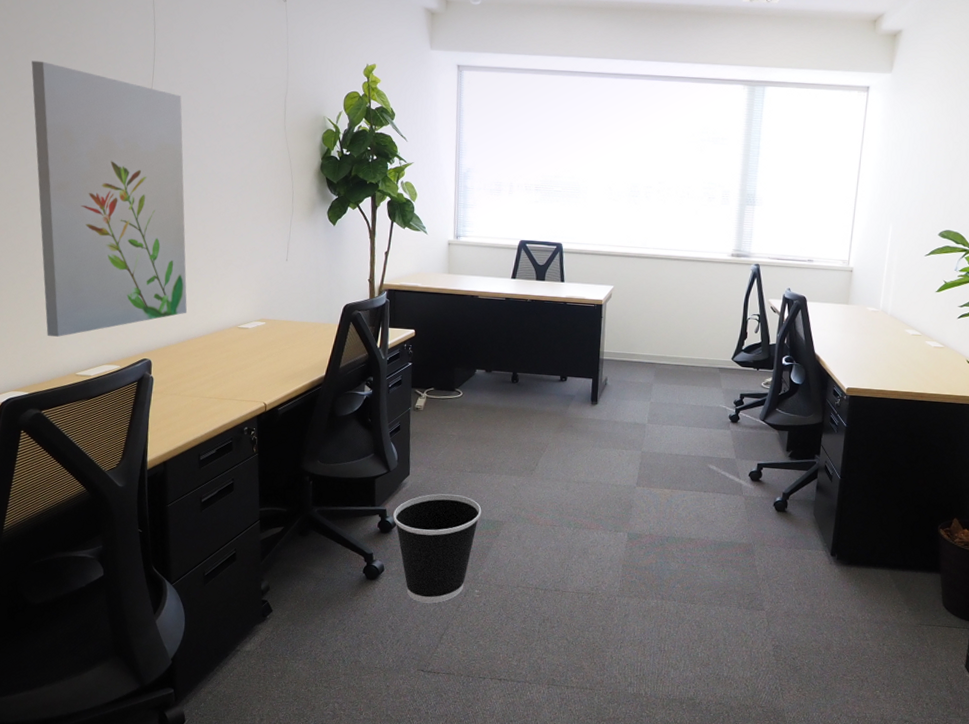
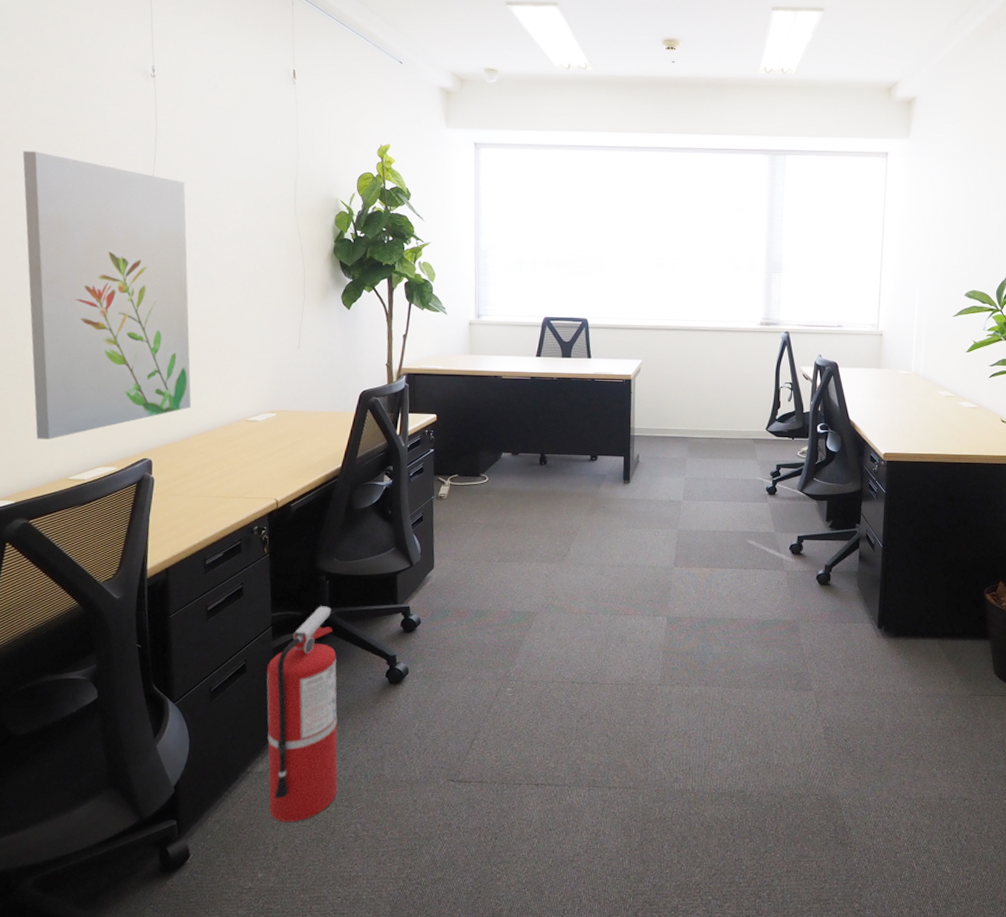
fire extinguisher: none [254,504,319,698] -> present [266,606,338,822]
wastebasket: present [393,493,482,604] -> none [417,586,512,706]

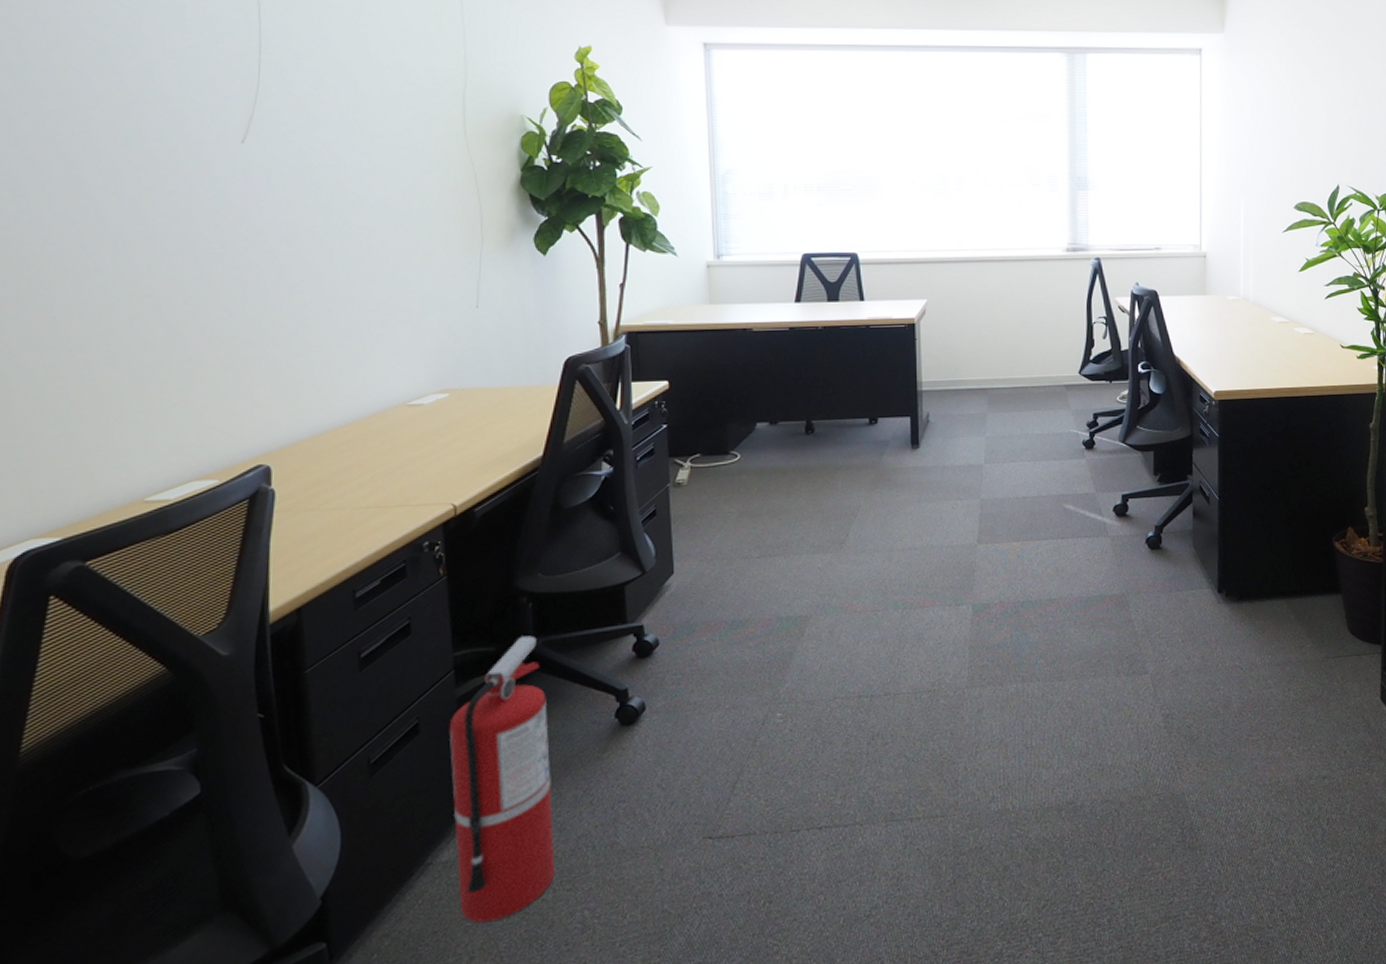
wall art: present [23,151,192,439] -> none [57,60,327,450]

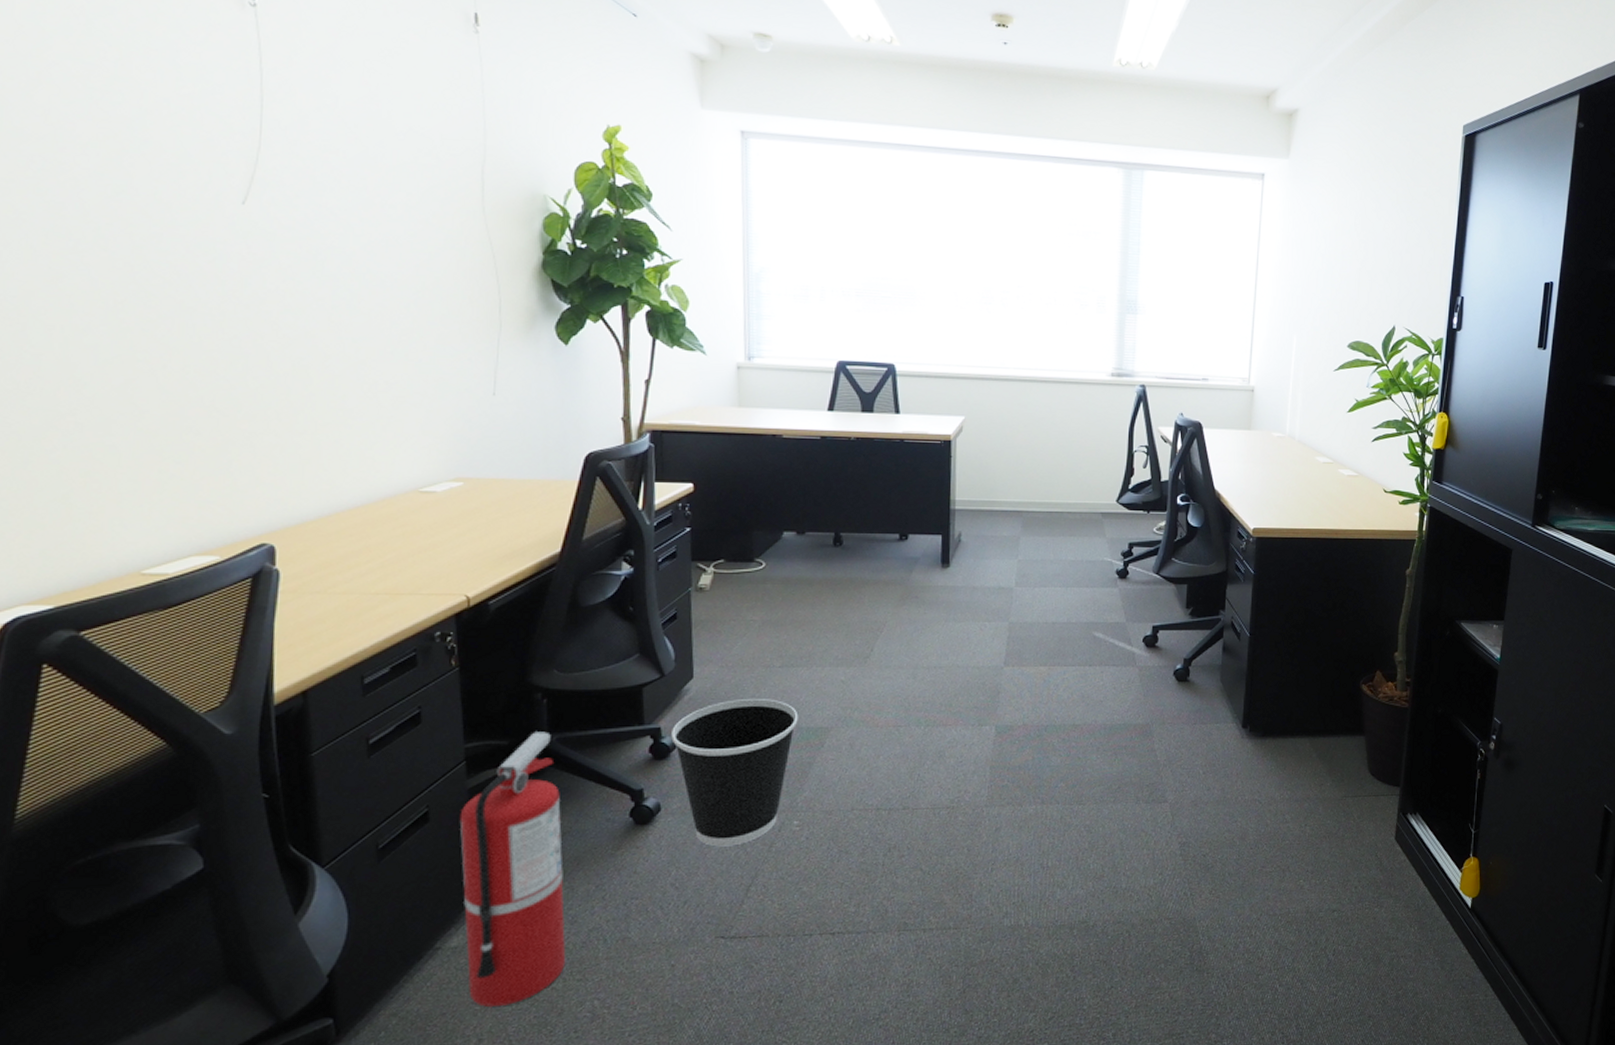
wastebasket: none [654,590,778,744] -> present [671,699,799,847]

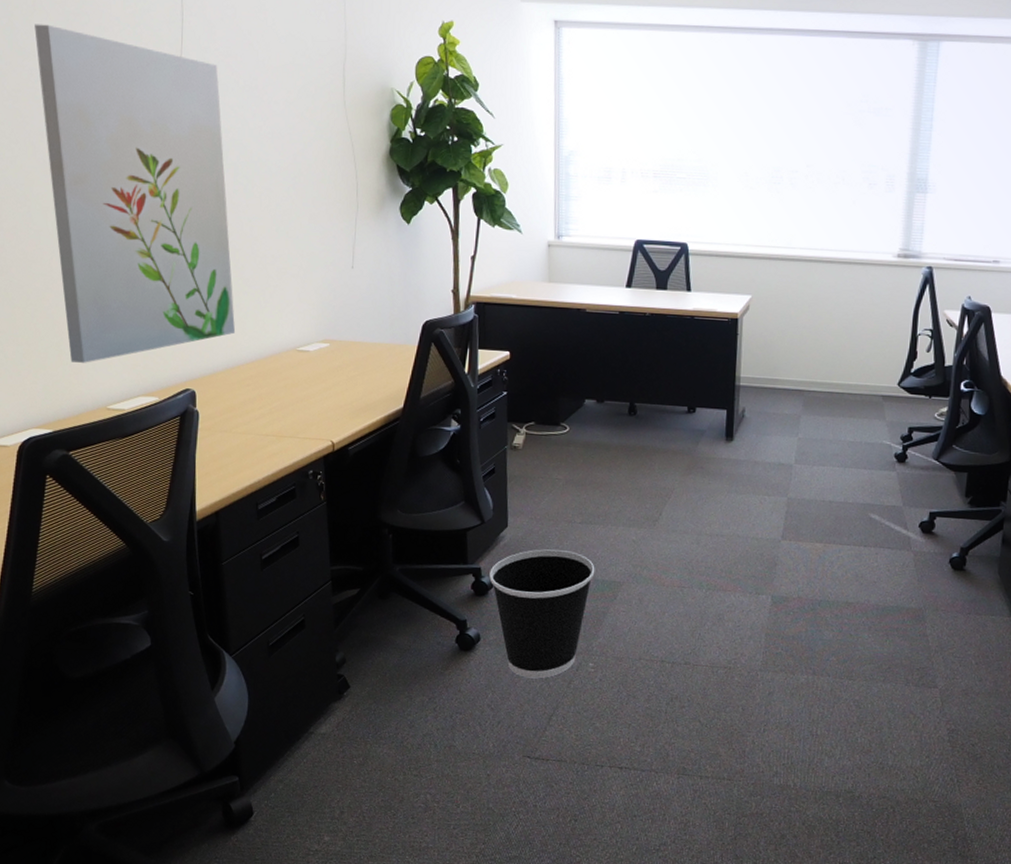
wall art: none [39,100,334,518] -> present [34,24,236,363]
fire extinguisher: present [459,731,566,1007] -> none [327,562,406,787]

